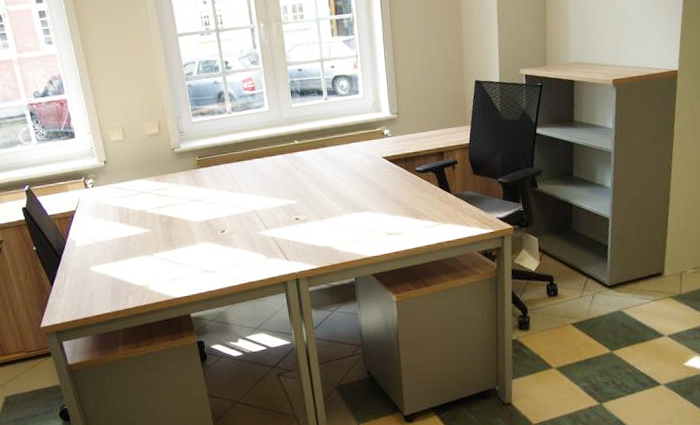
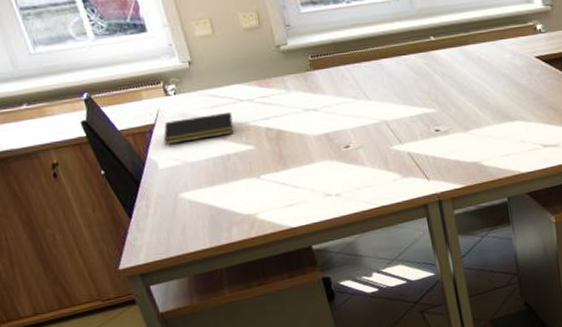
notepad: none [81,201,135,228] -> present [163,111,234,145]

